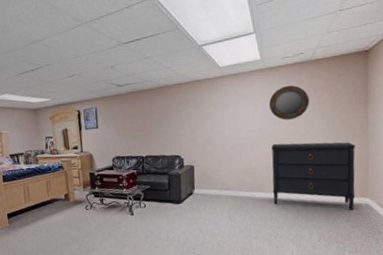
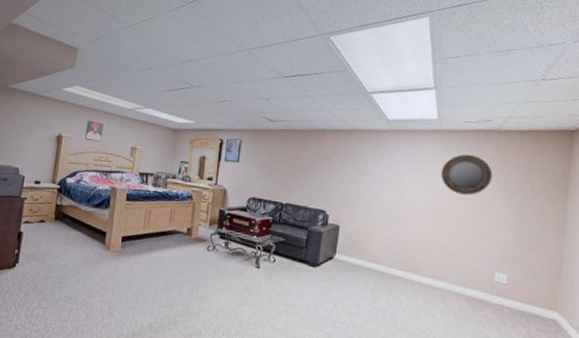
dresser: present [271,142,355,210] -> none [431,219,546,324]

